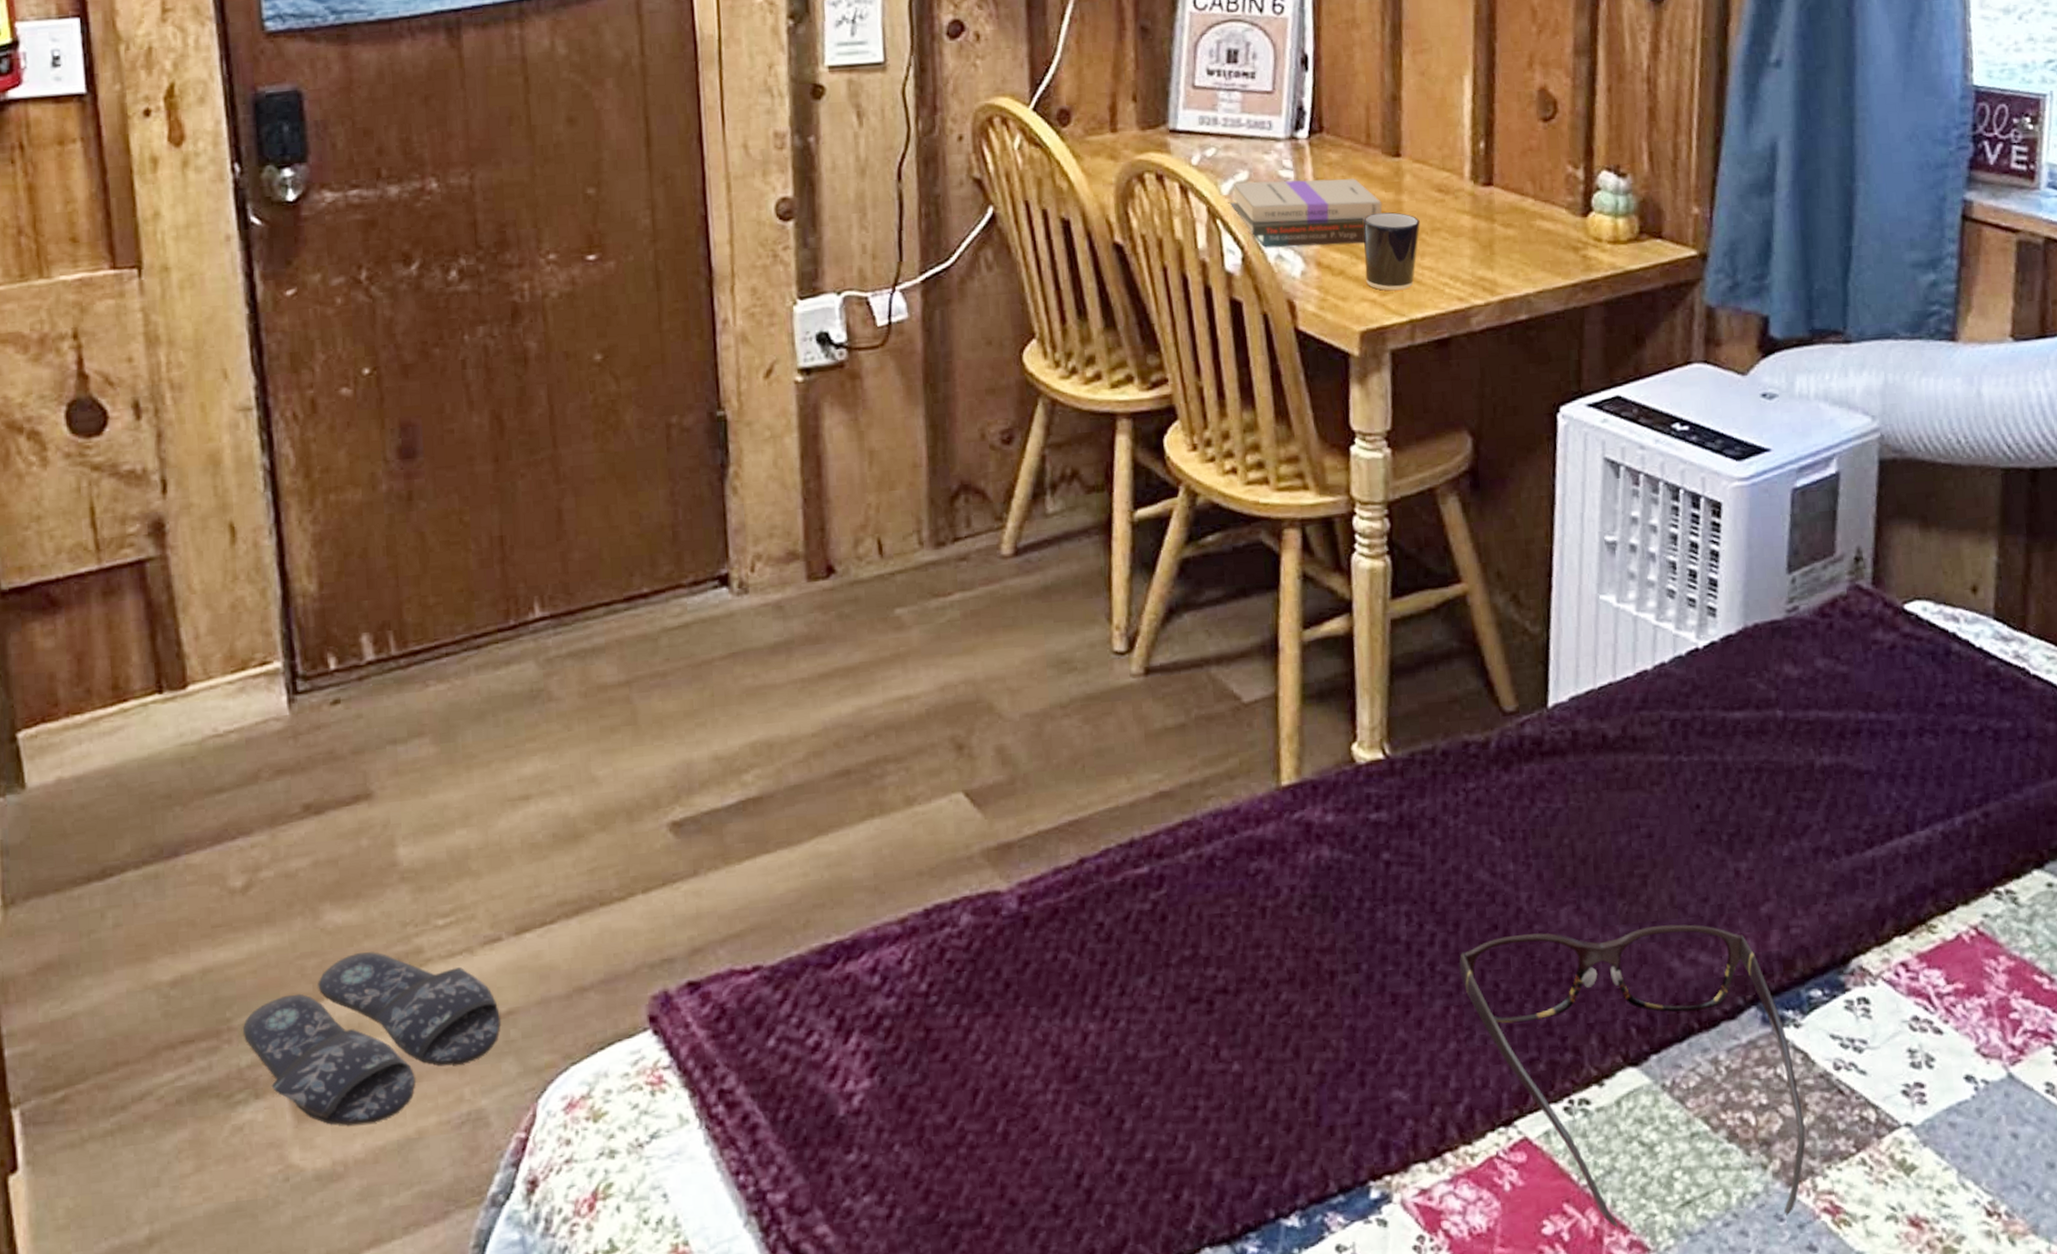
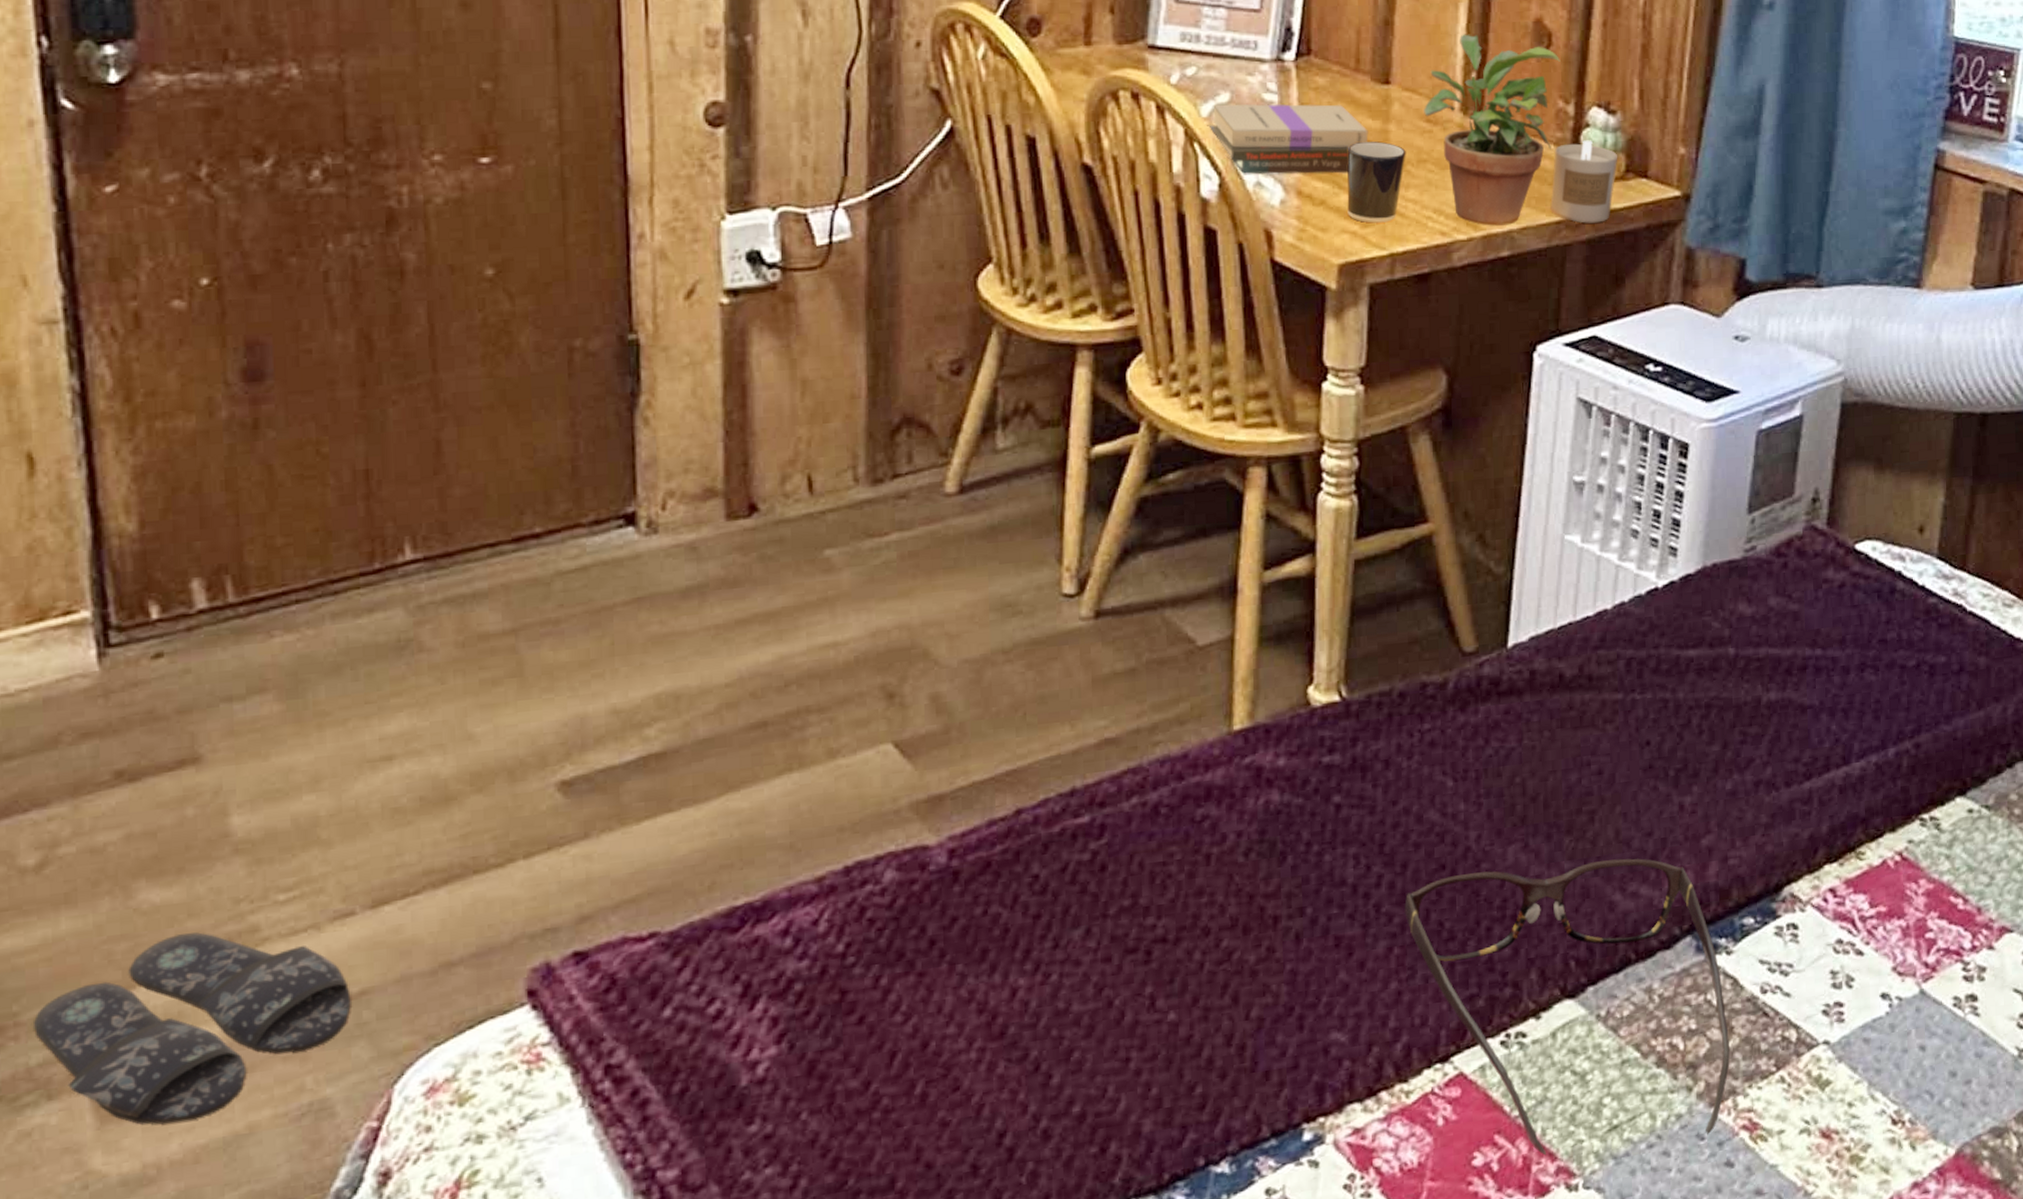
potted plant: none [1435,105,1568,291] -> present [1424,34,1561,226]
candle: none [1565,203,1631,285] -> present [1550,140,1618,223]

